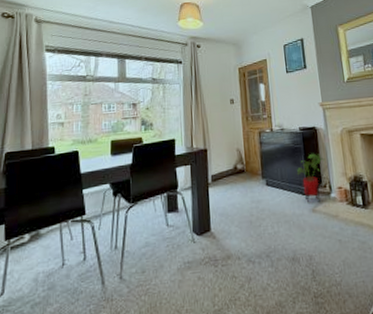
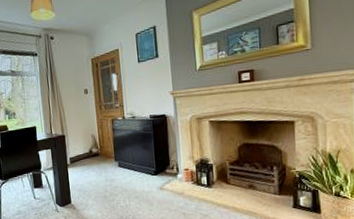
house plant: present [296,153,326,203] -> none [146,138,174,182]

